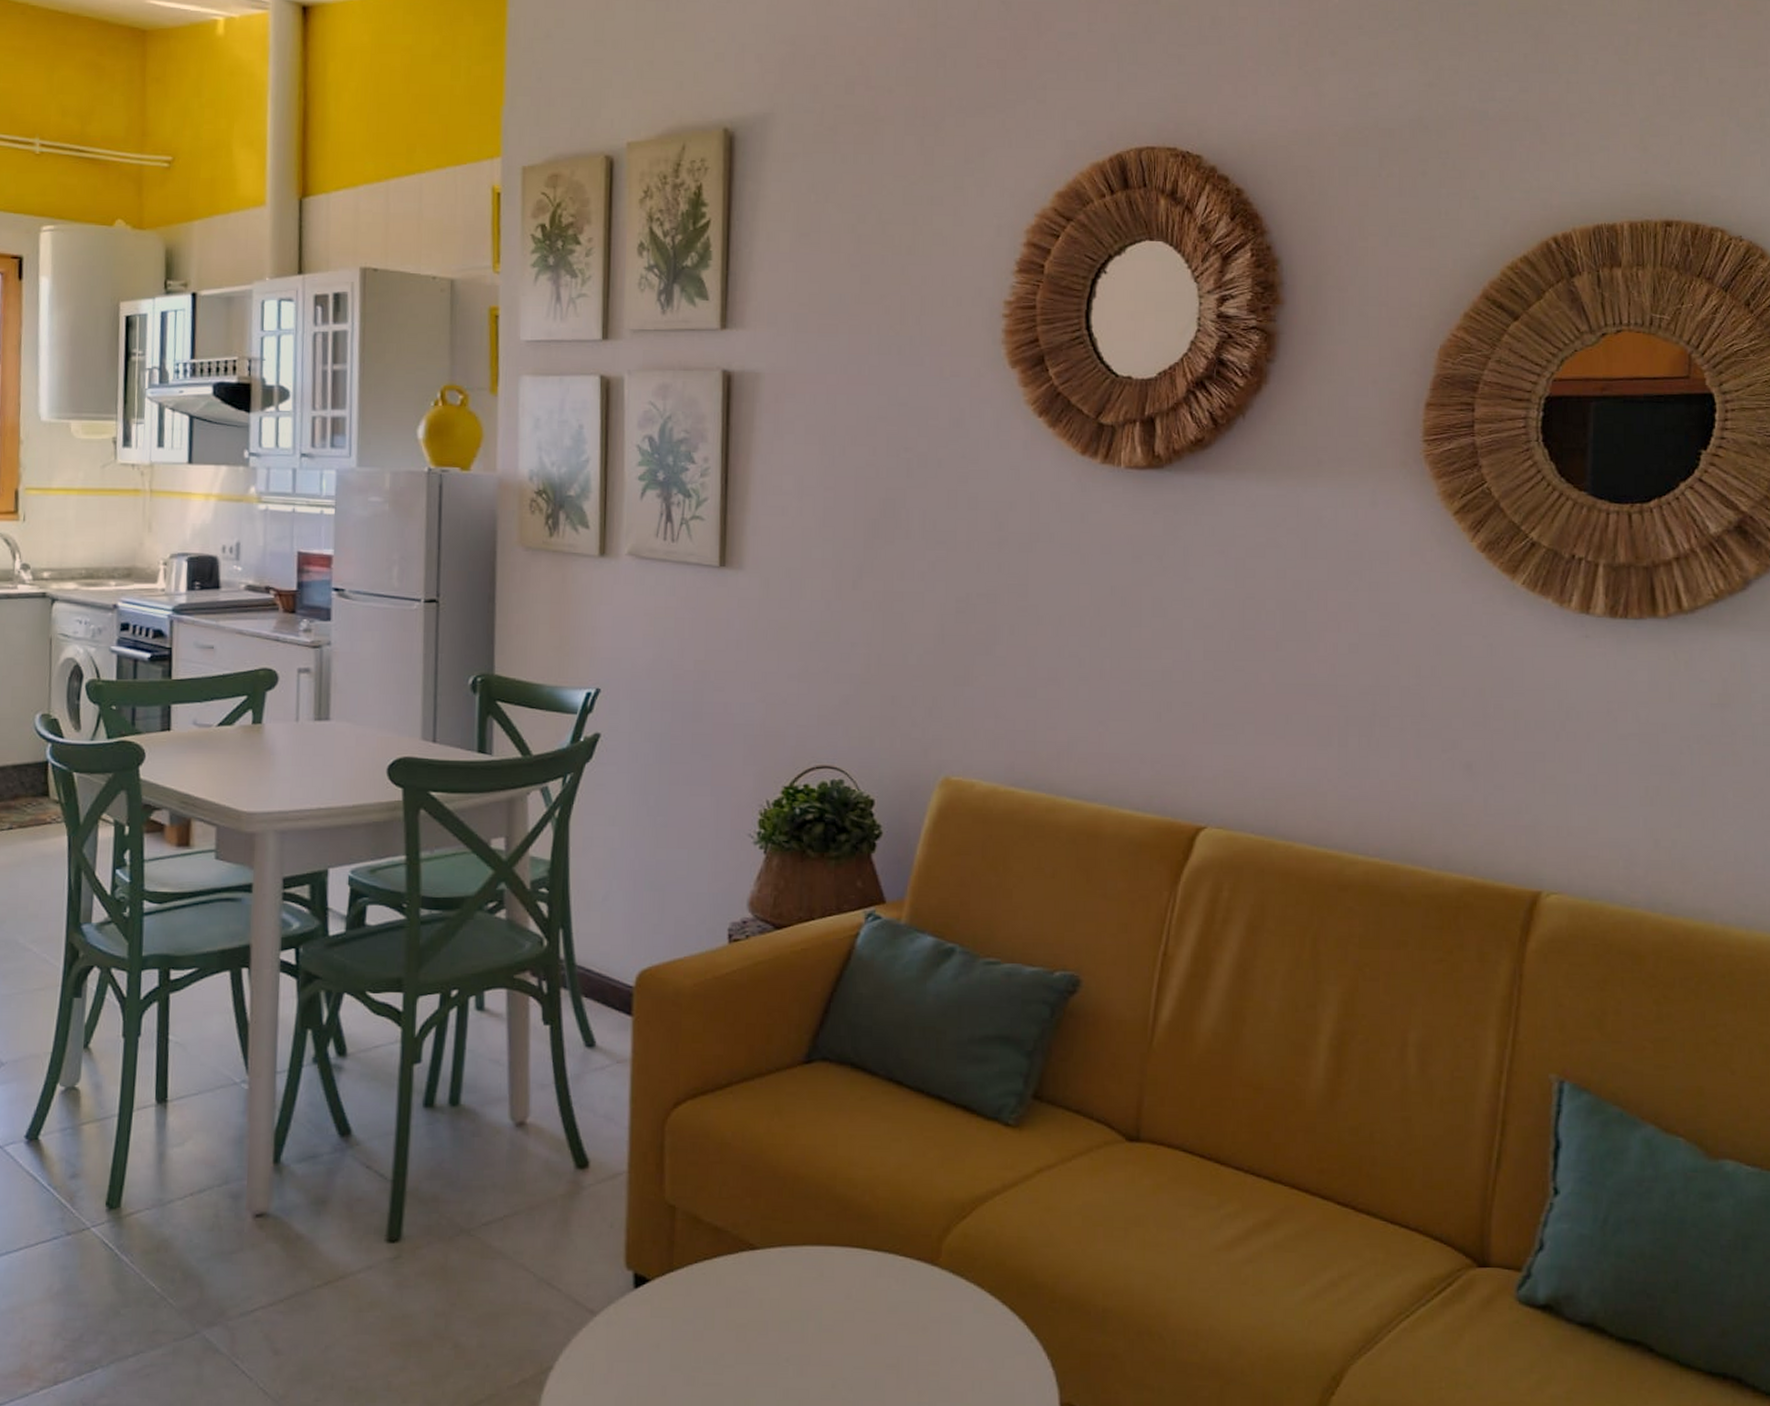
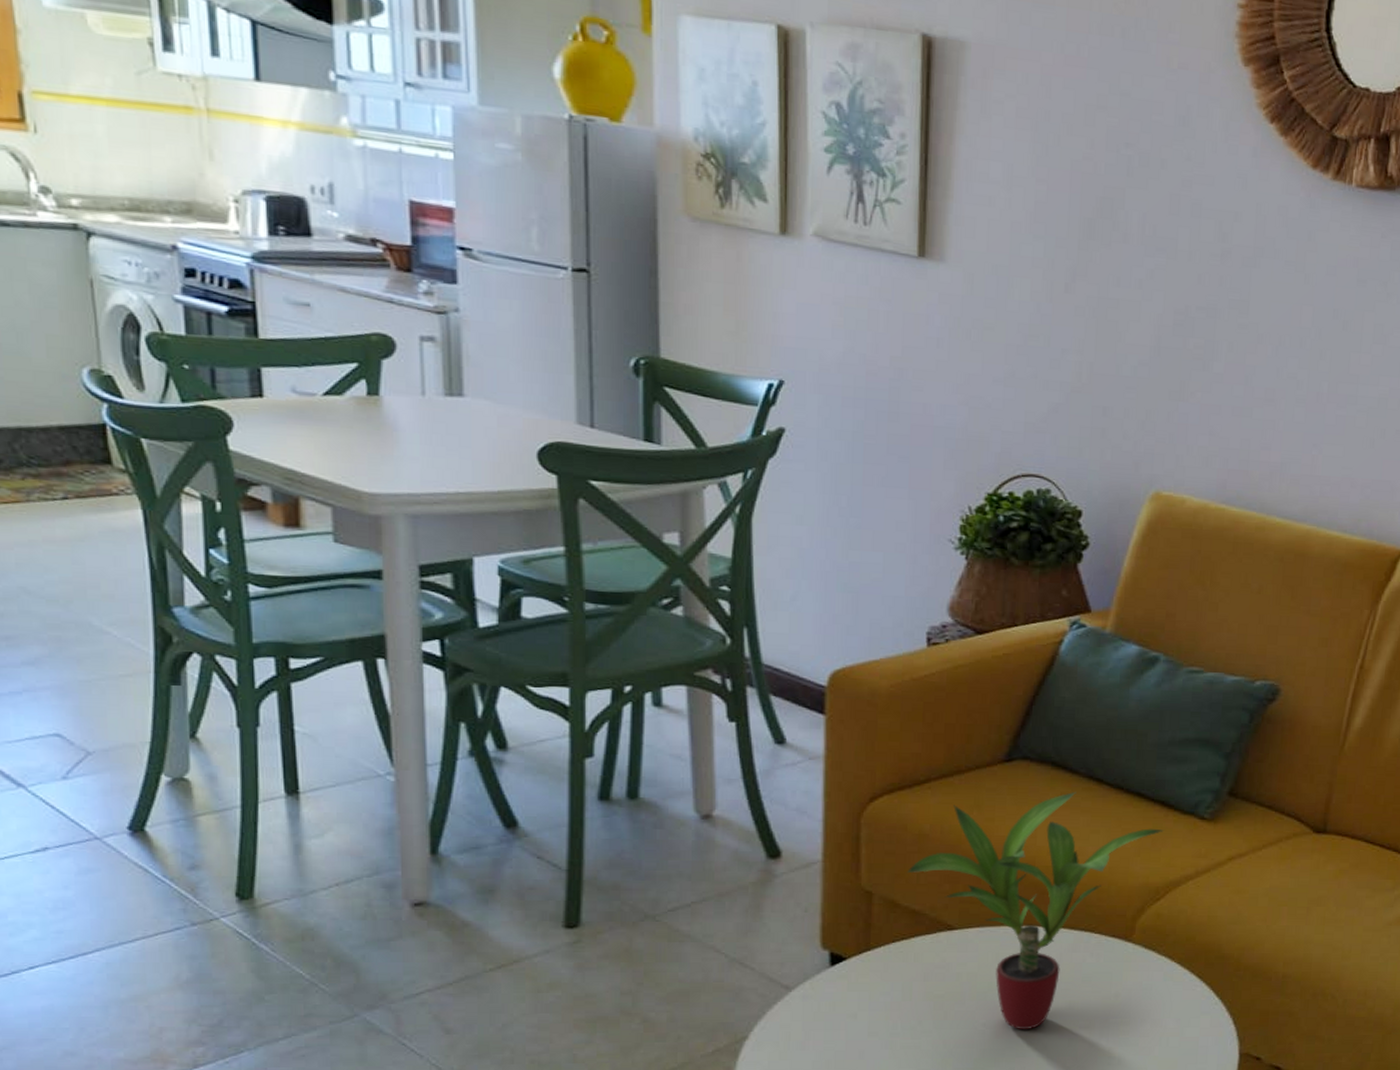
potted plant: none [710,1096,967,1367] -> present [907,792,1164,1029]

